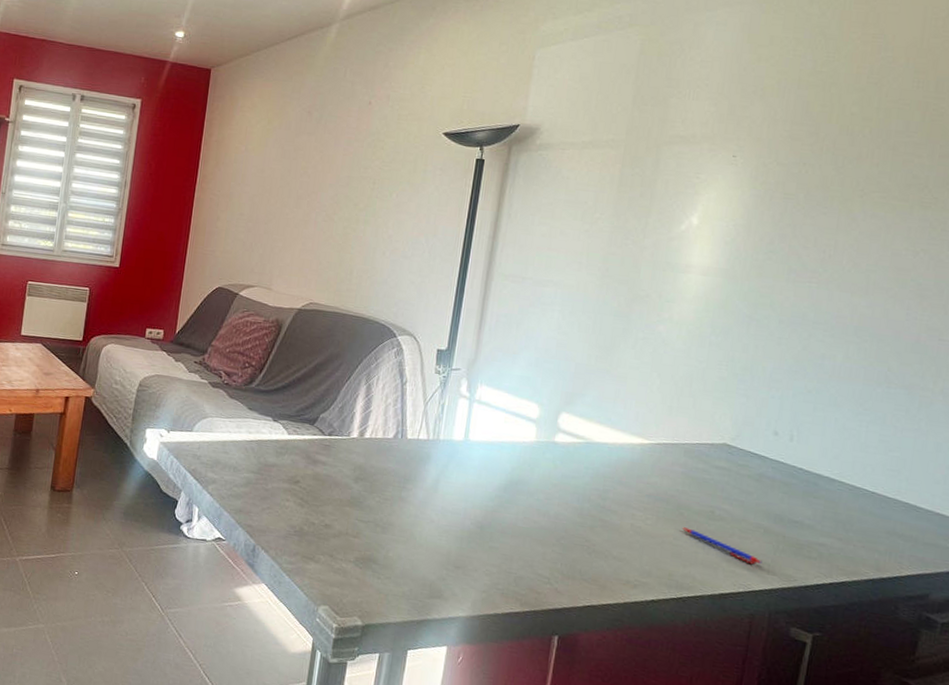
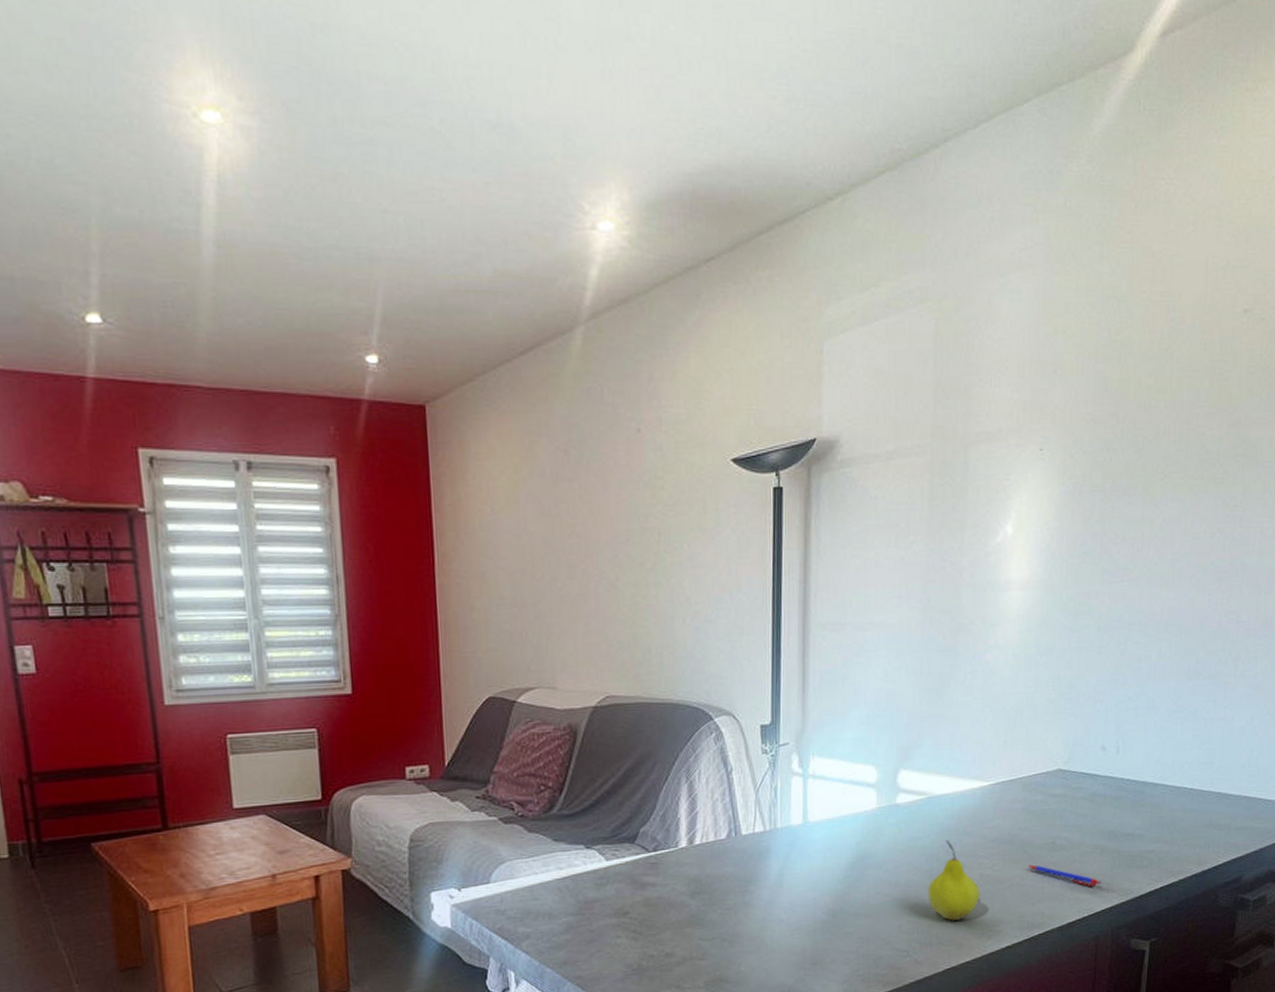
fruit: none [575,485,630,563] -> present [928,840,981,921]

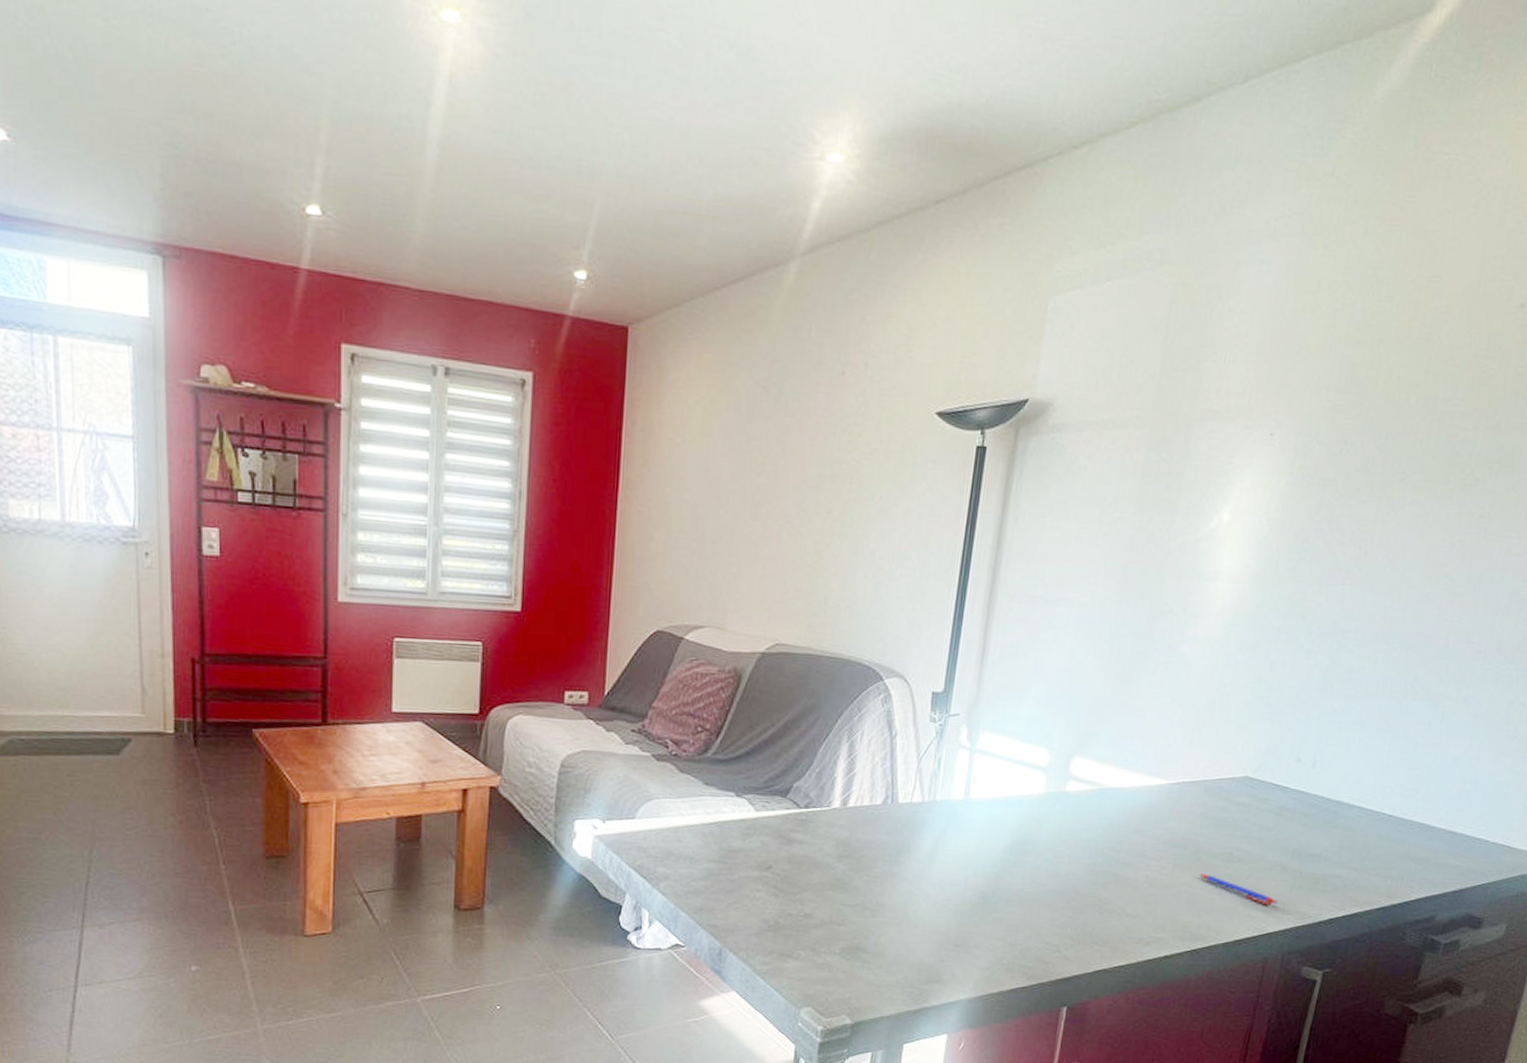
fruit: present [928,840,981,921] -> none [1087,836,1144,921]

